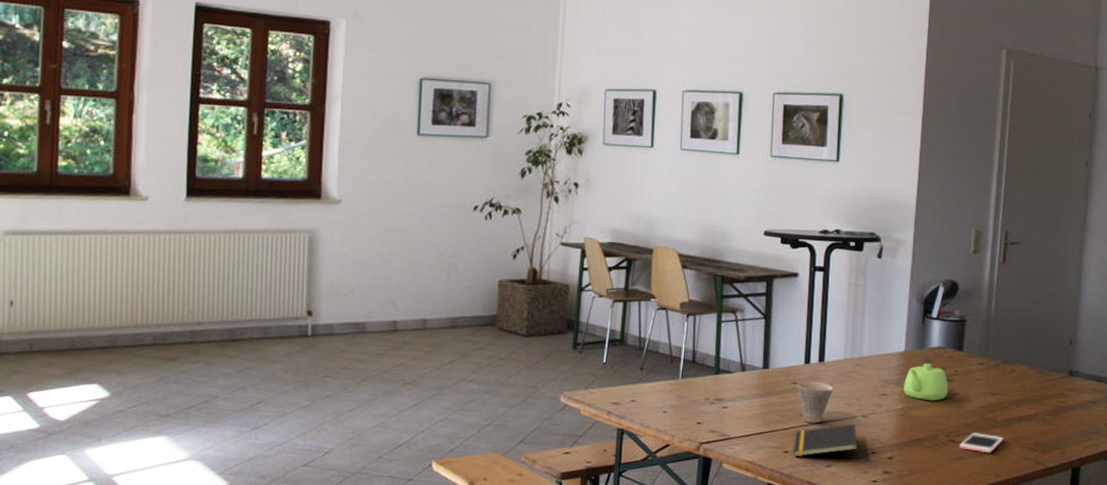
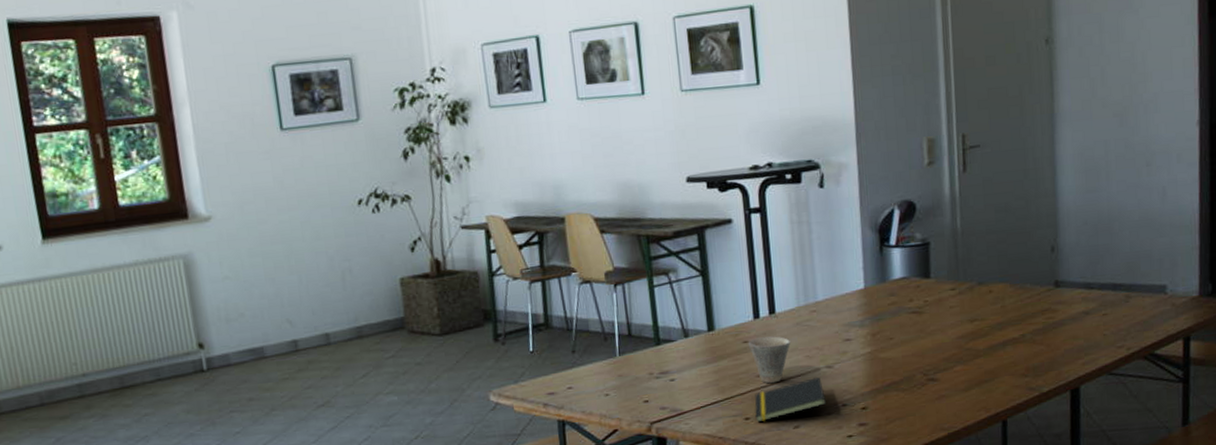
teapot: present [904,363,949,401] -> none [868,298,920,339]
cell phone: present [959,433,1004,454] -> none [939,365,989,388]

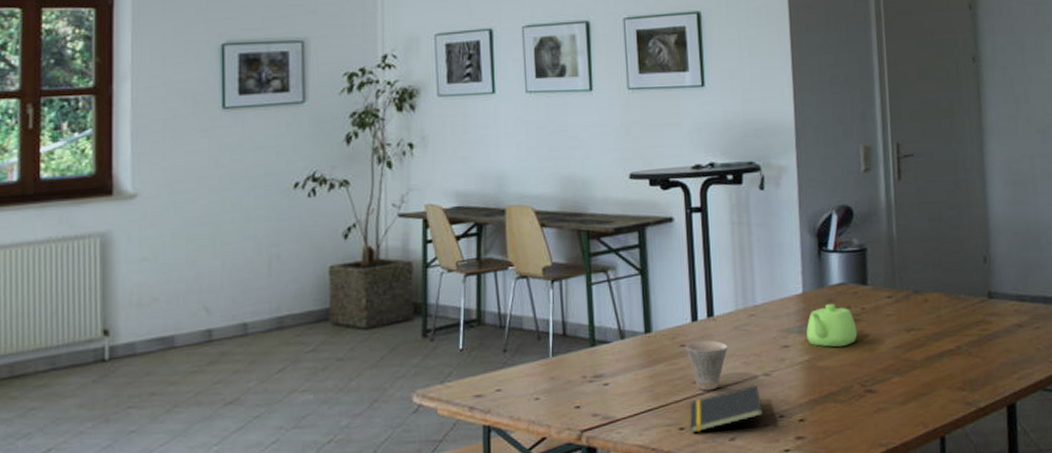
teapot: none [868,298,920,339] -> present [806,304,858,348]

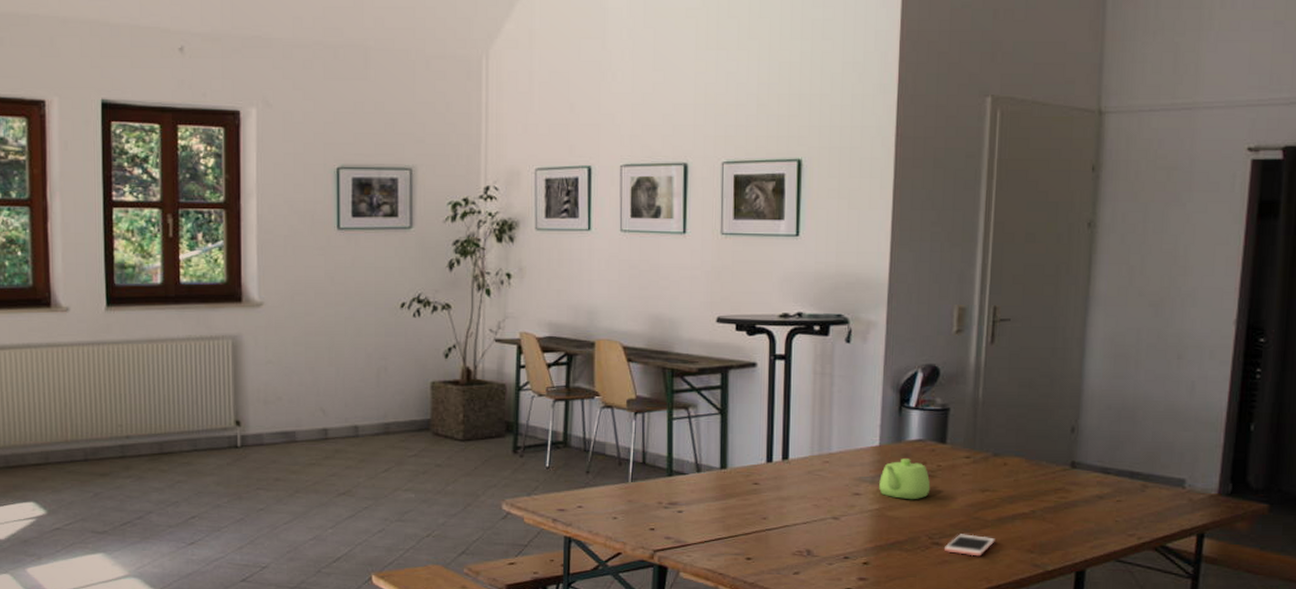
cup: present [686,340,728,391] -> none [759,481,800,528]
notepad: present [690,384,764,432] -> none [757,526,830,563]
cell phone: none [877,377,926,401] -> present [943,534,995,557]

